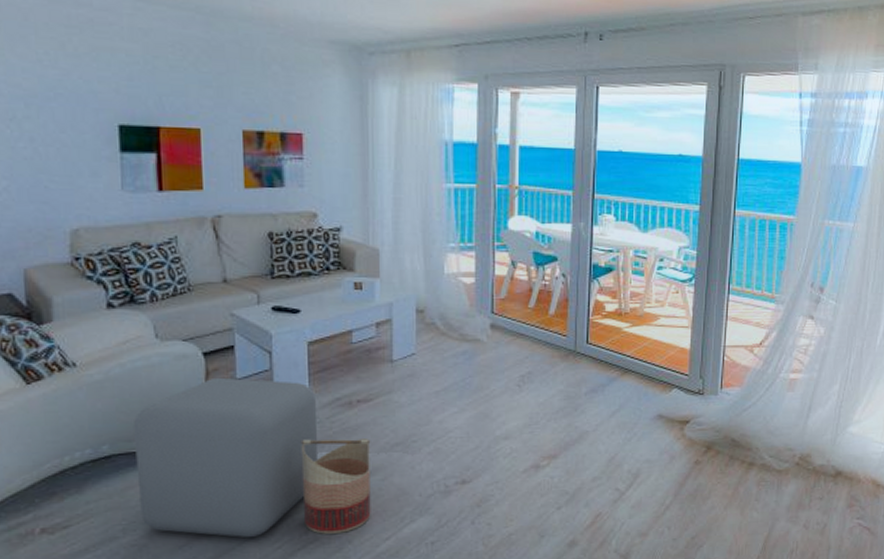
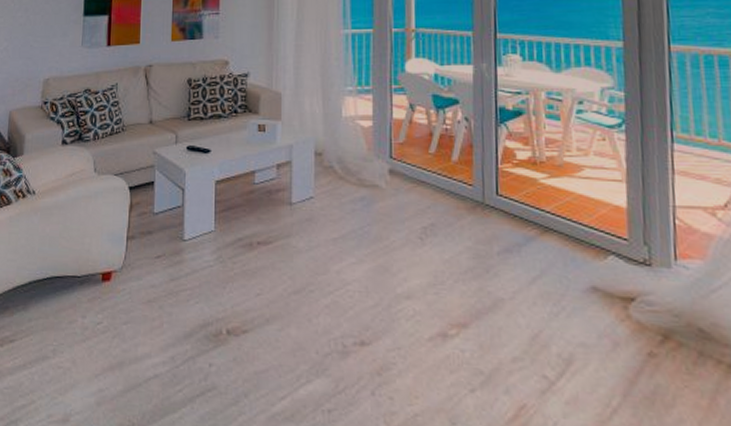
cube: present [132,377,319,538] -> none [68,210,220,376]
basket: present [300,439,371,534] -> none [204,278,269,384]

